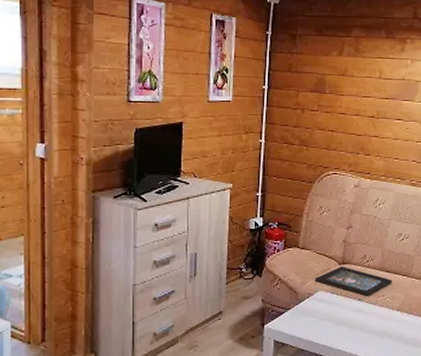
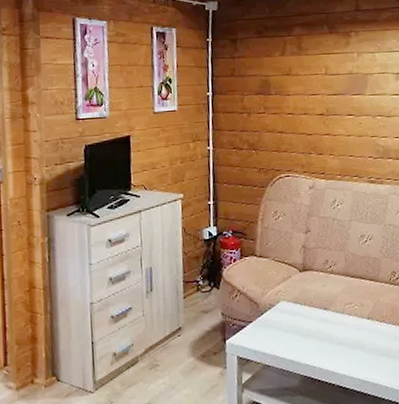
decorative tray: present [314,266,392,297] -> none [275,273,359,305]

